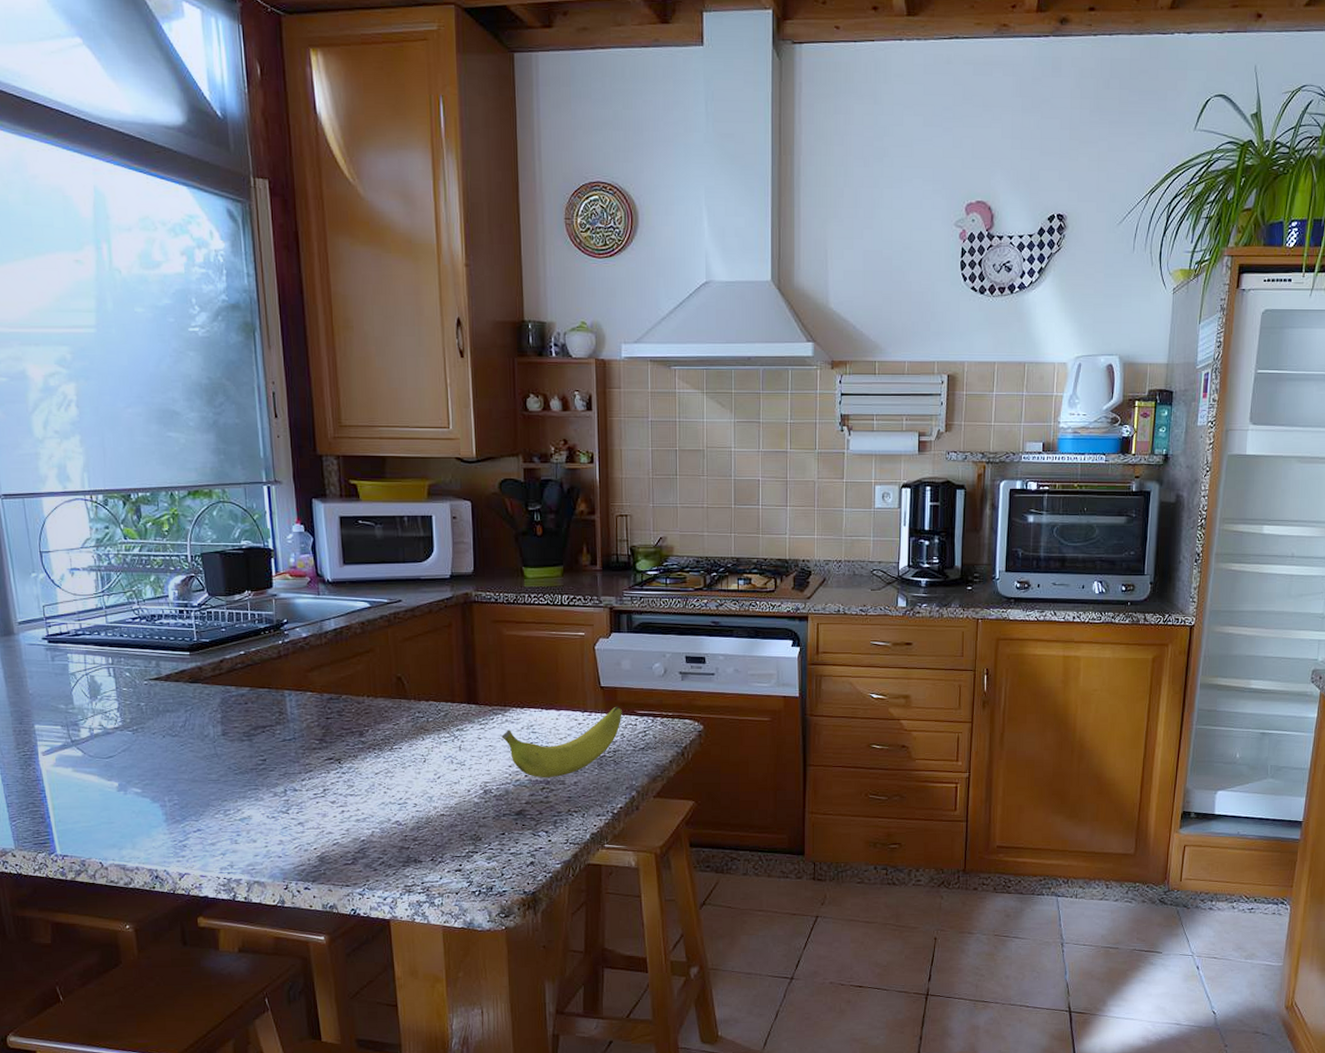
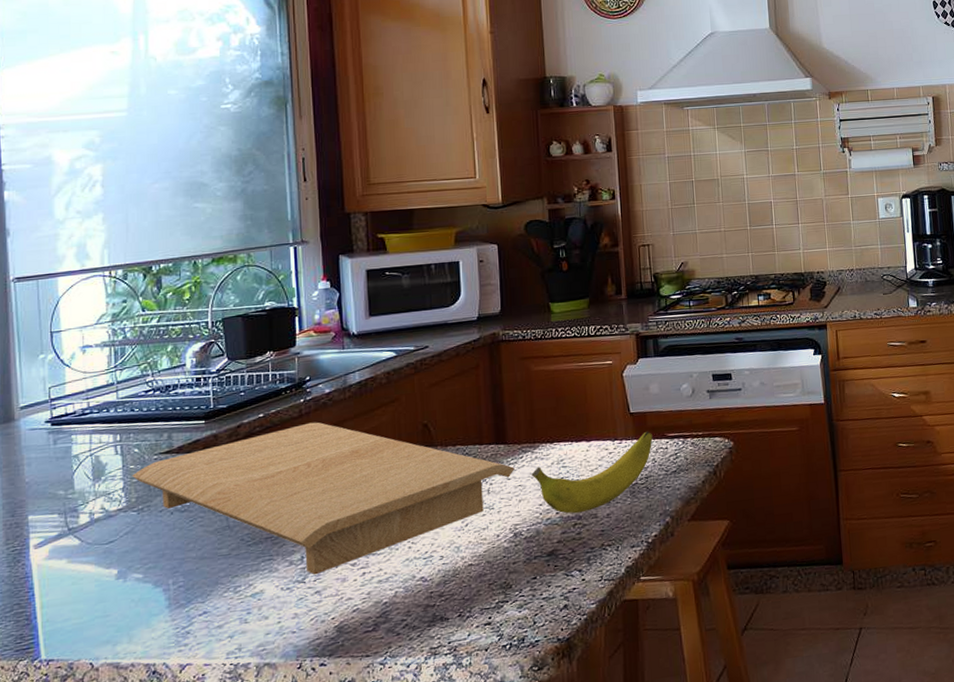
cutting board: none [125,664,485,808] -> present [132,422,515,575]

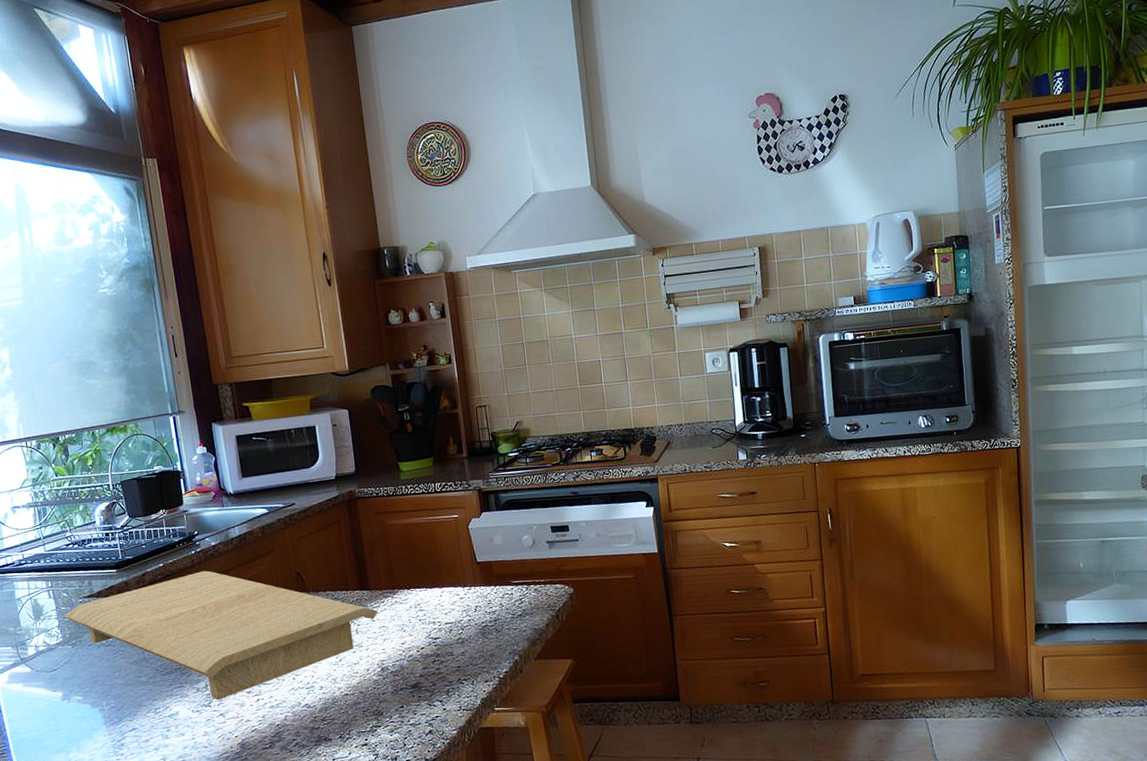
banana: present [531,431,653,514] -> none [393,578,499,652]

